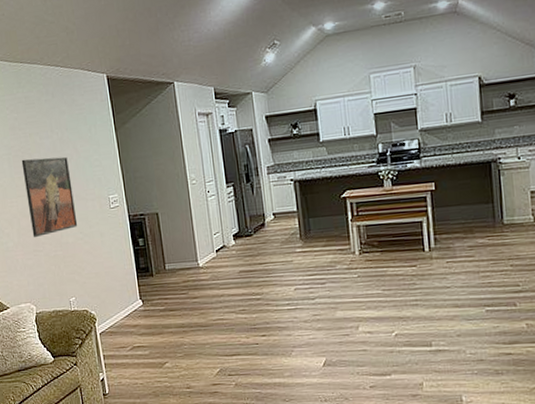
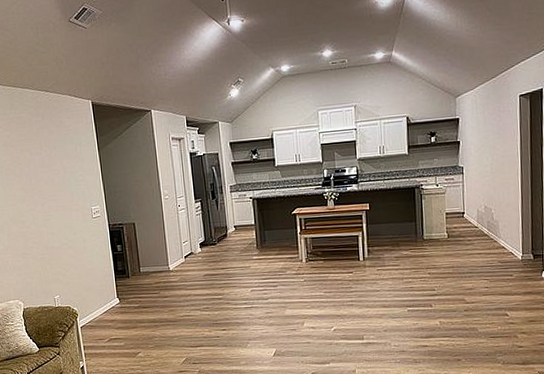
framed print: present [21,156,78,237] -> none [13,171,63,242]

